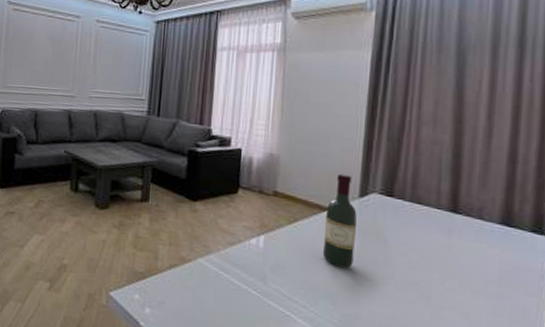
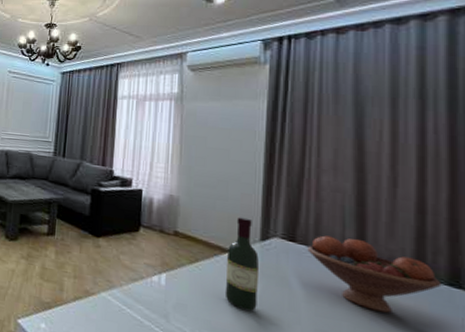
fruit bowl: none [404,189,526,262] -> present [307,235,442,313]

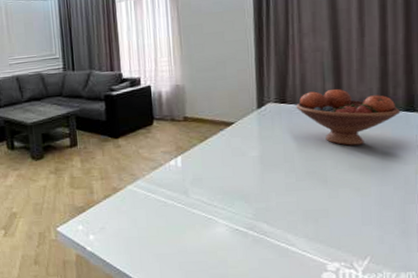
wine bottle: present [224,217,260,311] -> none [230,91,259,171]

